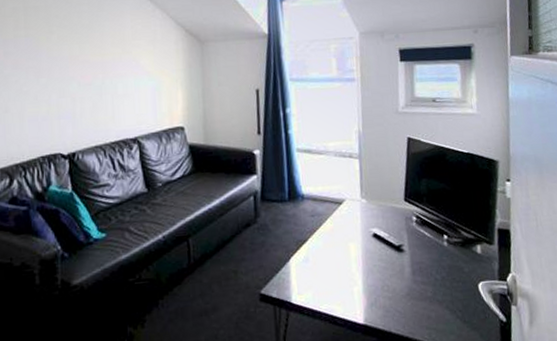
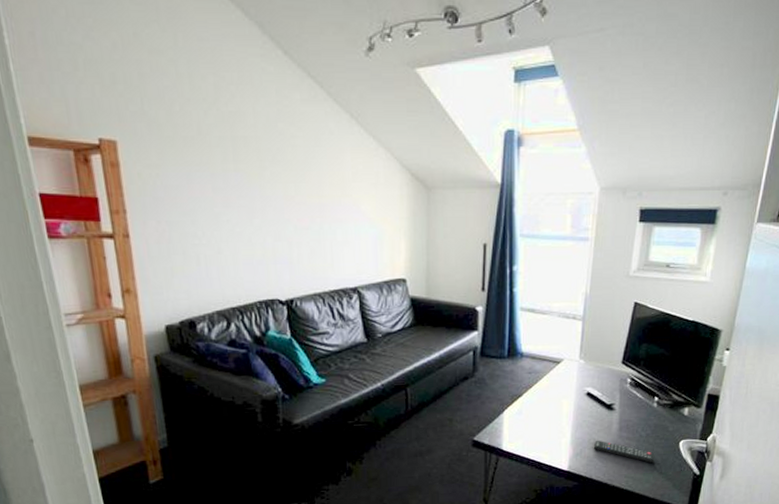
remote control: none [388,286,456,311] -> present [594,440,655,463]

